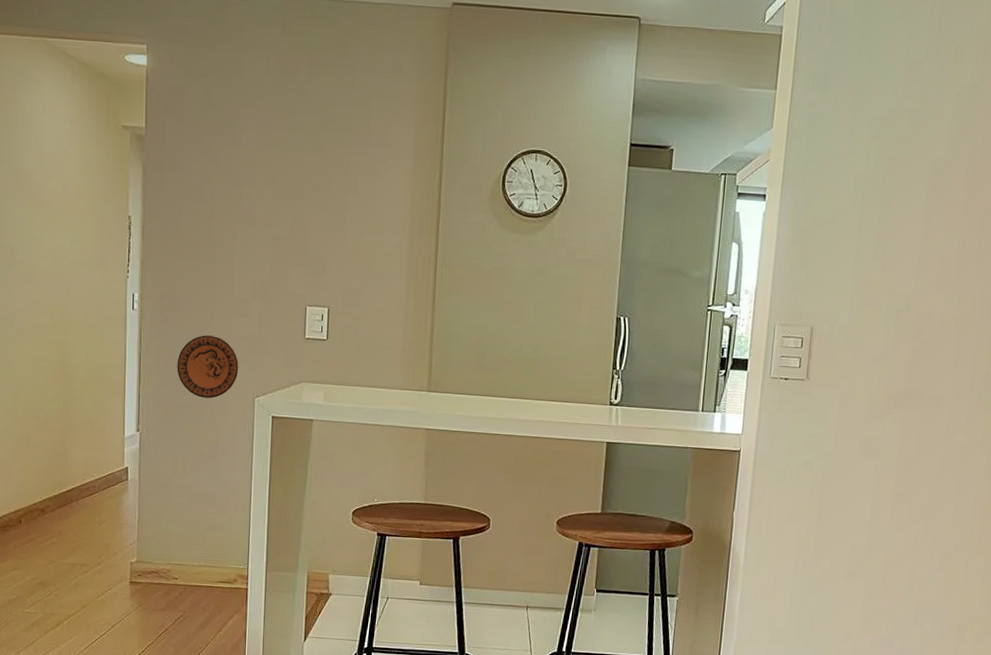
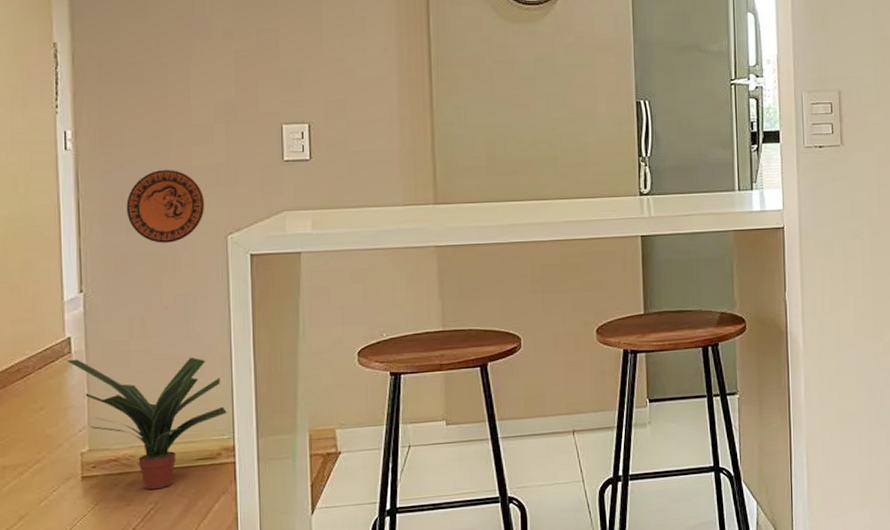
potted plant: none [124,485,244,601] -> present [66,357,227,490]

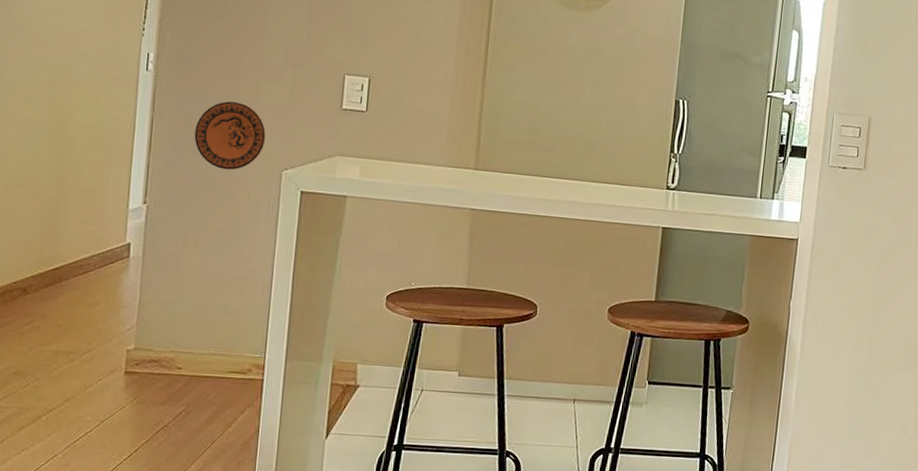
potted plant: present [66,357,227,490] -> none [124,263,262,394]

